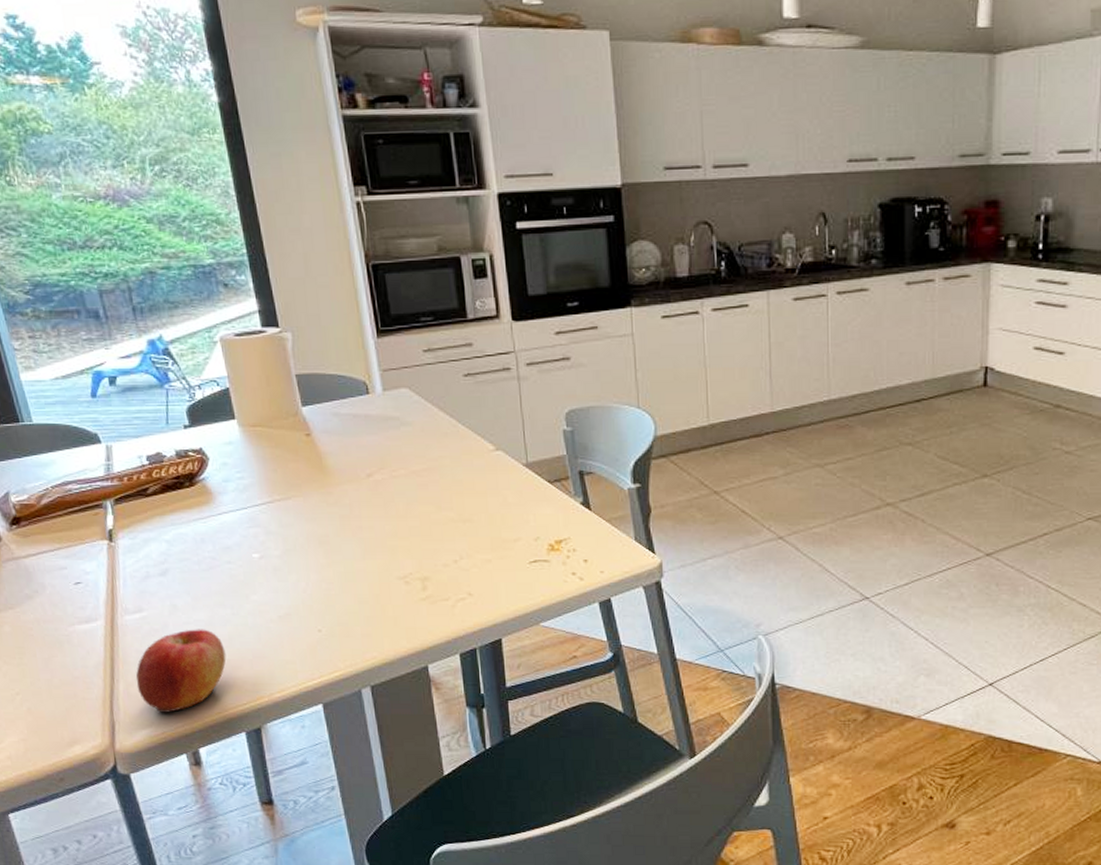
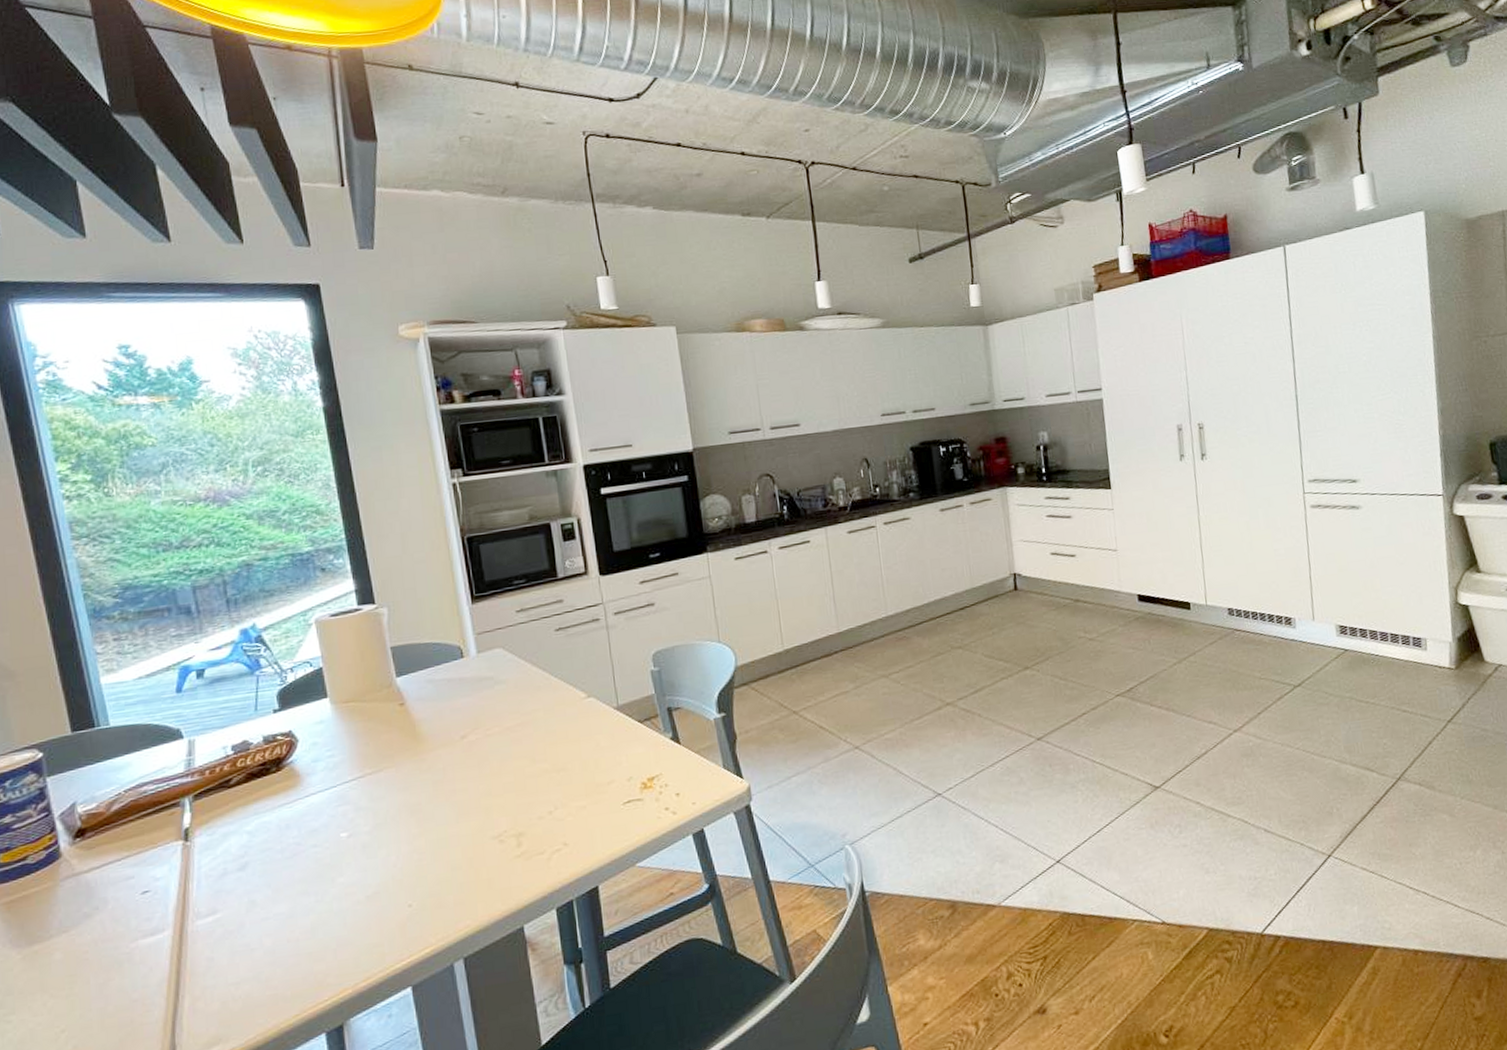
apple: present [135,629,227,713] -> none [204,922,308,1026]

